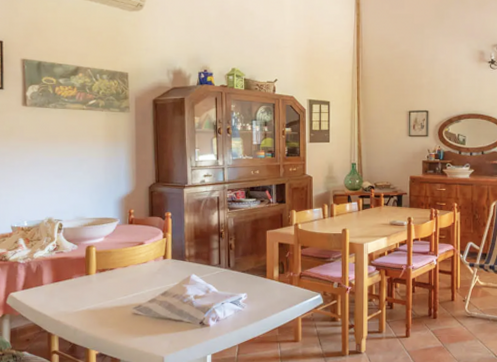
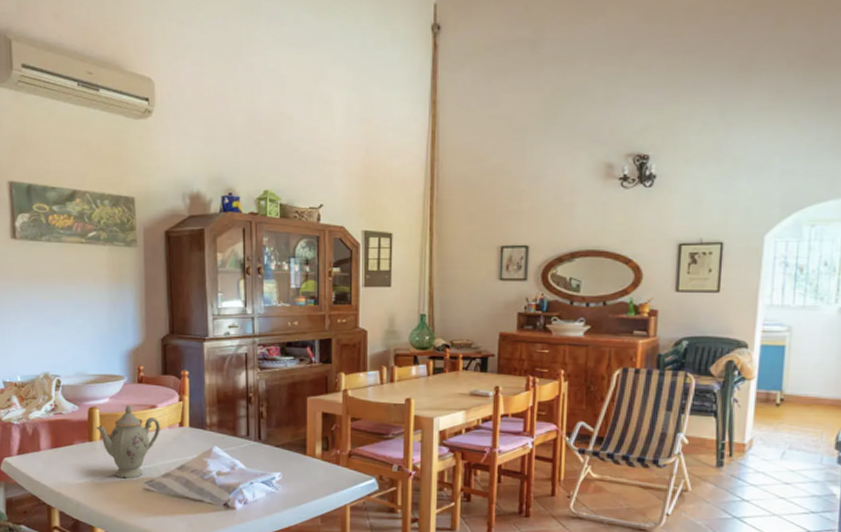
teapot: none [92,242,147,306] -> present [96,404,160,479]

